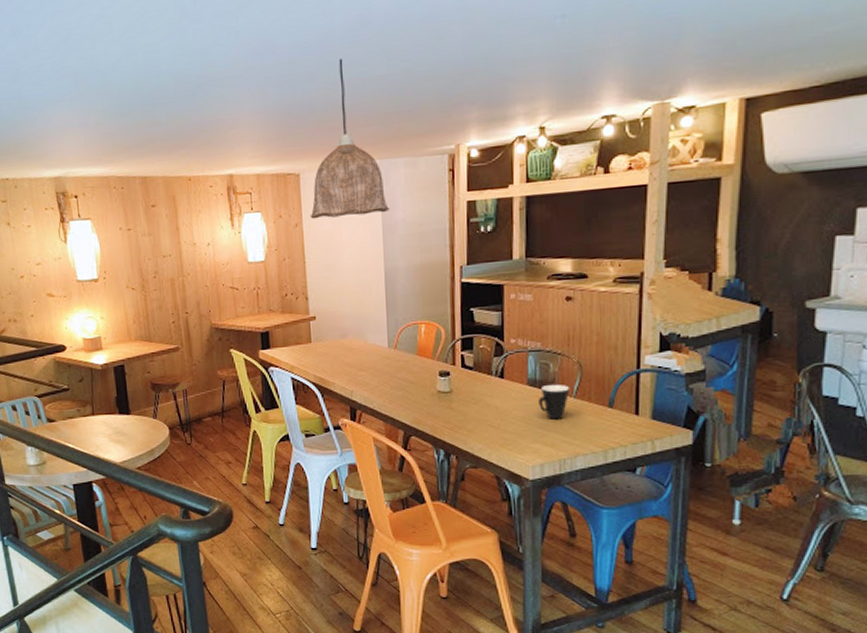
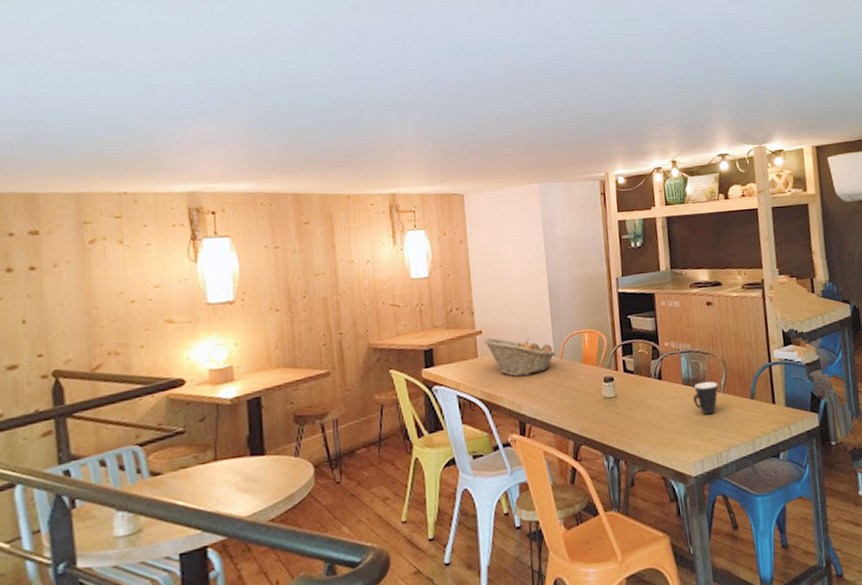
pendant lamp: present [310,58,390,219] -> none [474,95,551,237]
fruit basket: none [316,324,389,364] -> present [483,338,556,377]

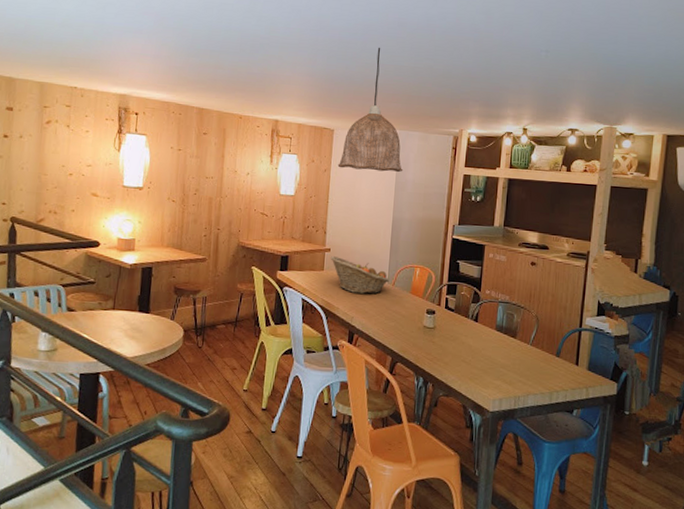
pendant lamp: none [474,95,551,237] -> present [337,47,403,173]
mug: present [693,381,719,415] -> none [503,331,528,362]

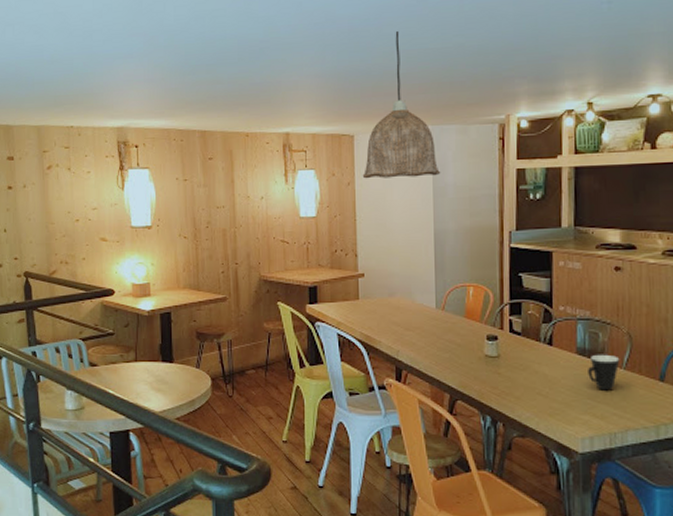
fruit basket: present [330,256,389,294] -> none [365,282,437,322]
mug: none [503,331,528,362] -> present [588,354,620,391]

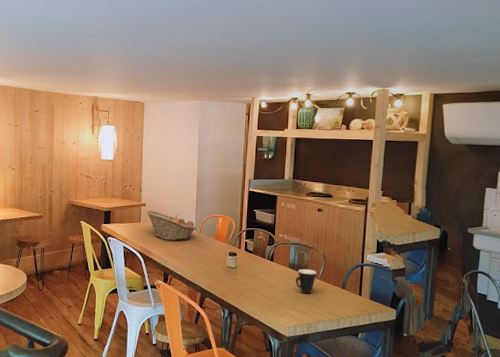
pendant lamp: present [362,30,441,179] -> none [149,30,205,137]
fruit basket: none [365,282,437,322] -> present [145,210,196,241]

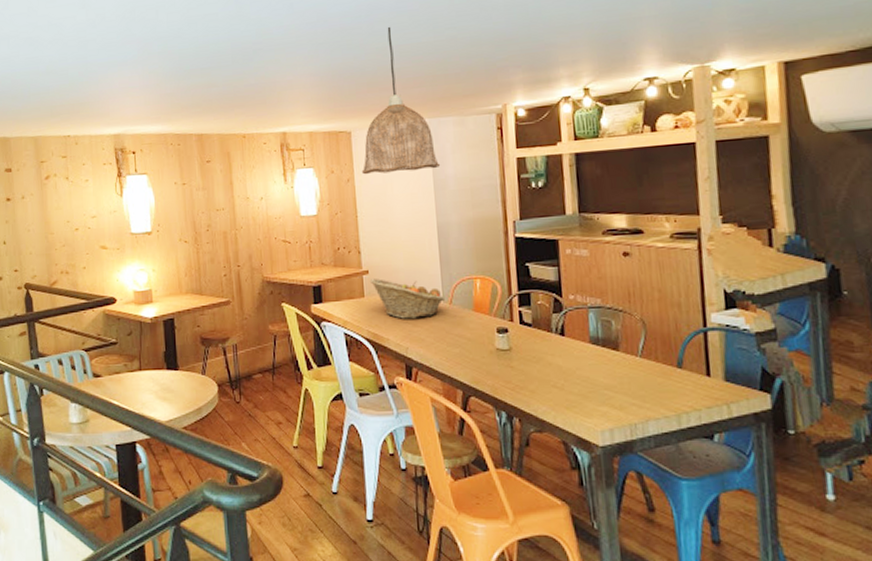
pendant lamp: none [149,30,205,137] -> present [361,26,441,175]
mug: present [296,268,317,294] -> none [603,342,635,380]

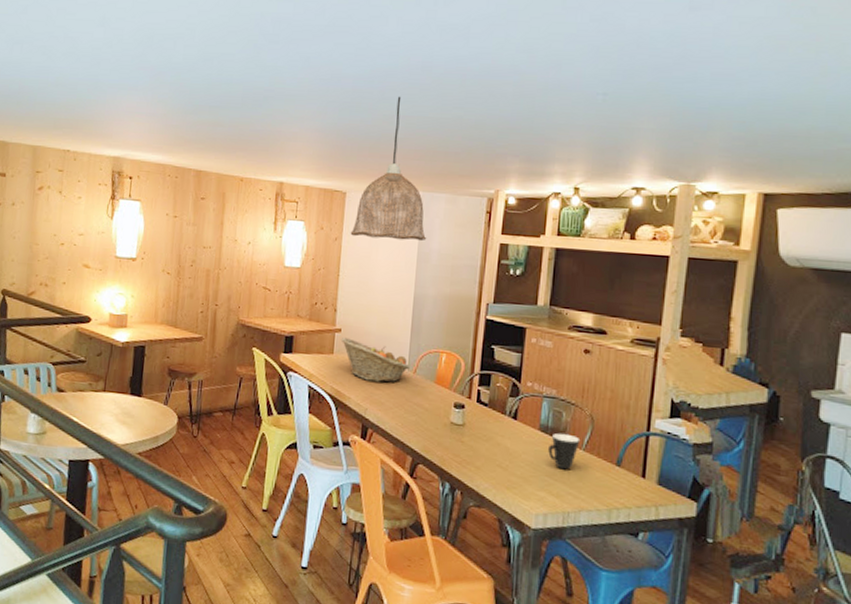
mug: none [603,342,635,380] -> present [548,433,581,470]

